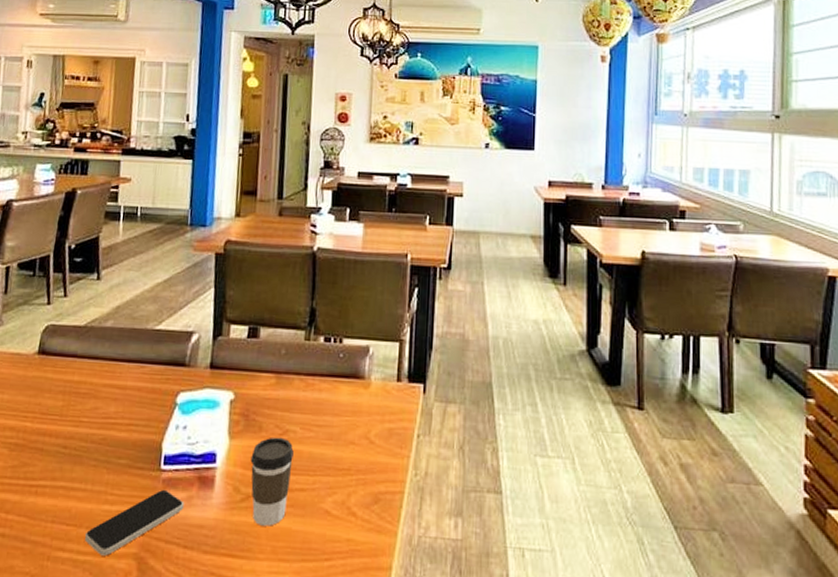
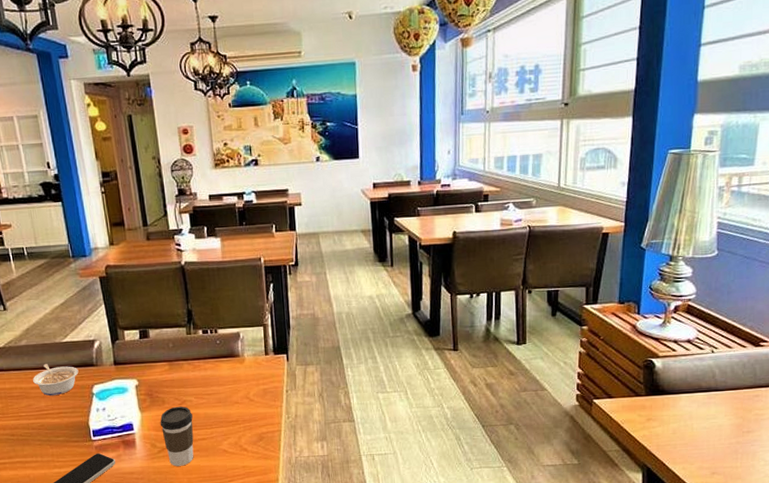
legume: none [108,354,166,400] -> present [33,363,79,396]

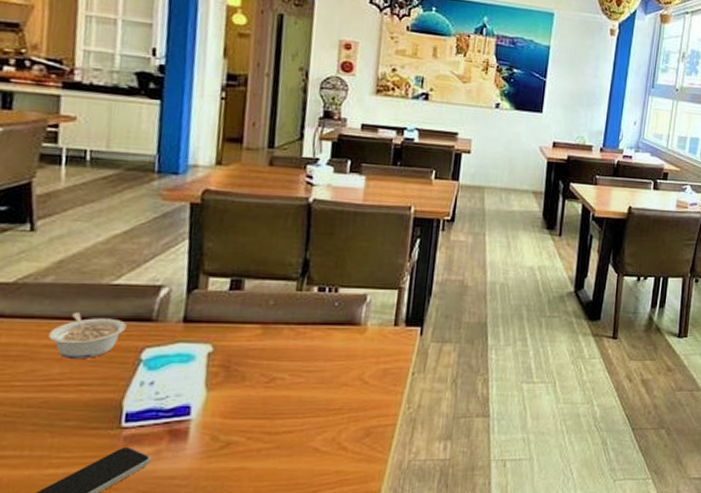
coffee cup: present [160,406,194,467] -> none [231,385,281,469]

